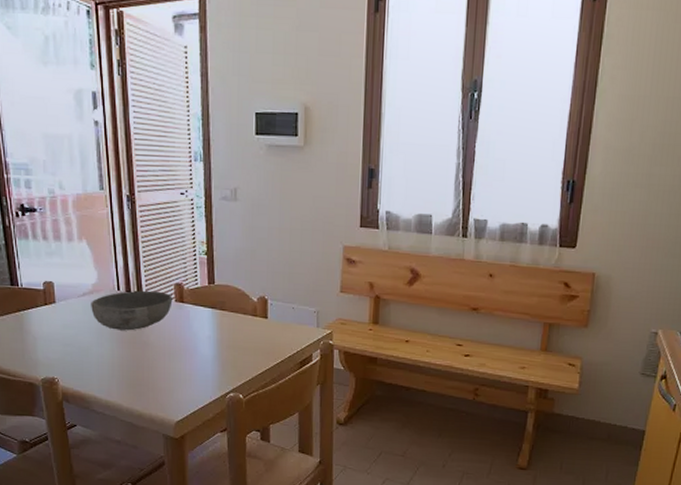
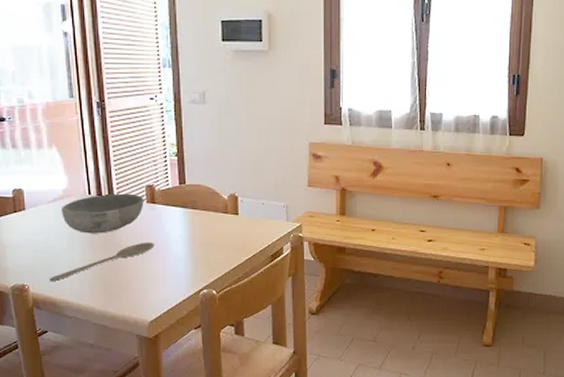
wooden spoon: none [78,341,183,376] -> present [49,242,155,281]

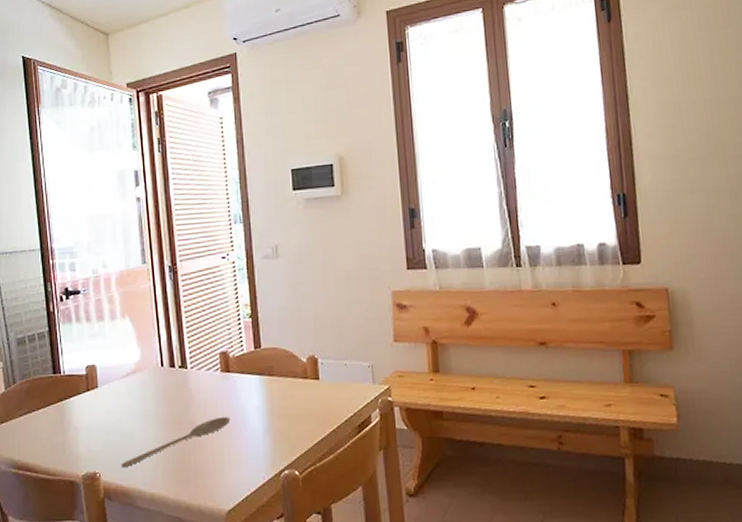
bowl: present [62,193,144,234] -> none [134,362,218,411]

